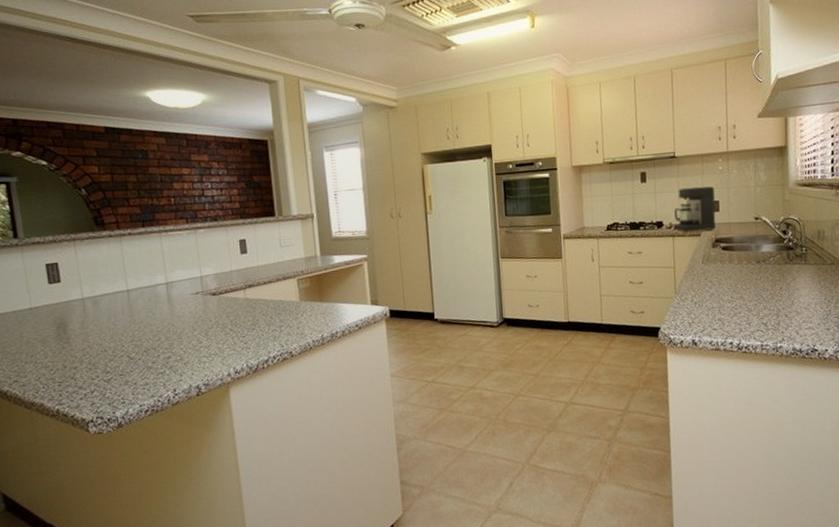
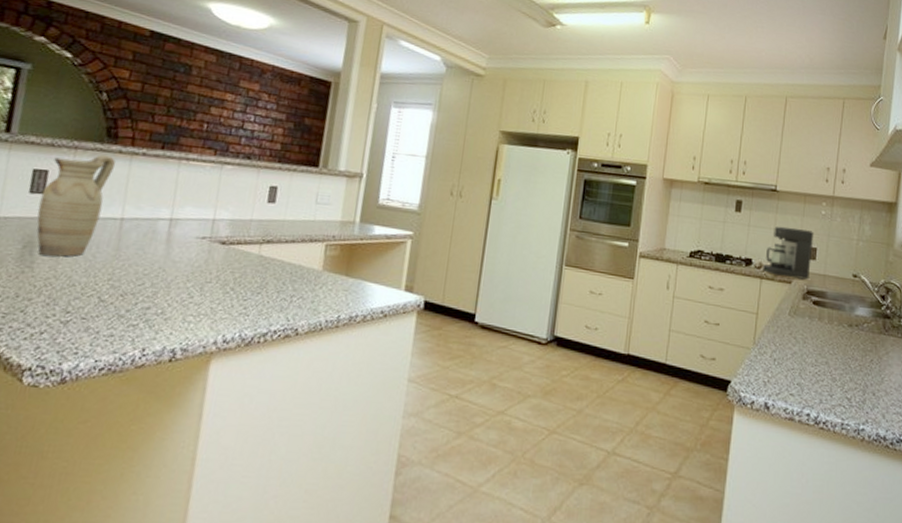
ceramic jug: none [58,241,110,332] -> present [36,155,116,257]

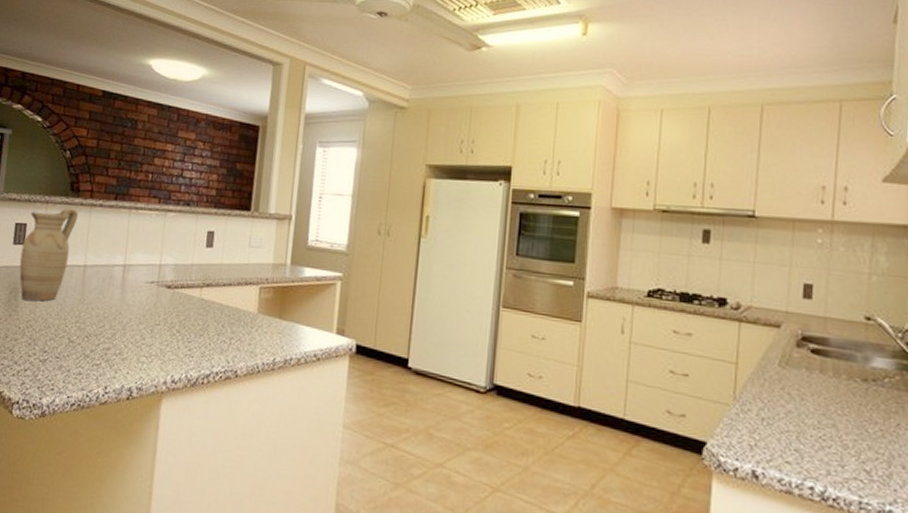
coffee maker: present [763,226,814,280] -> none [742,259,809,323]

